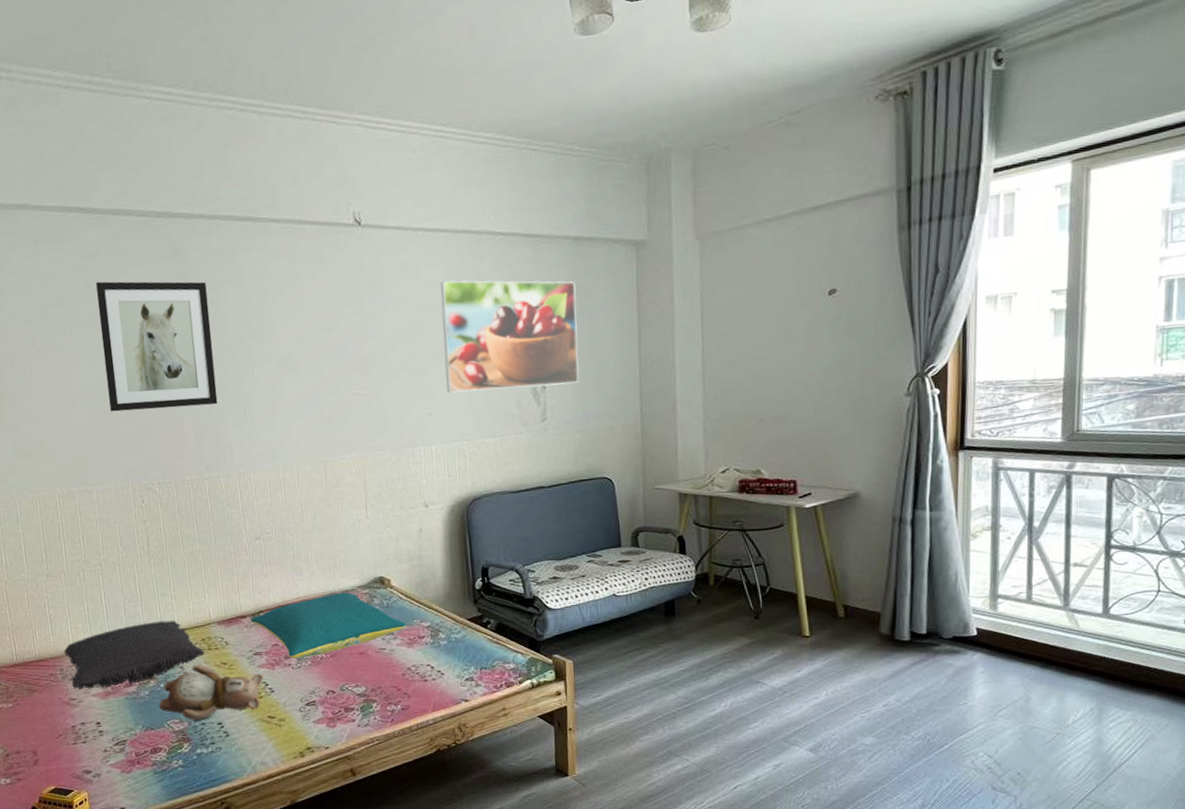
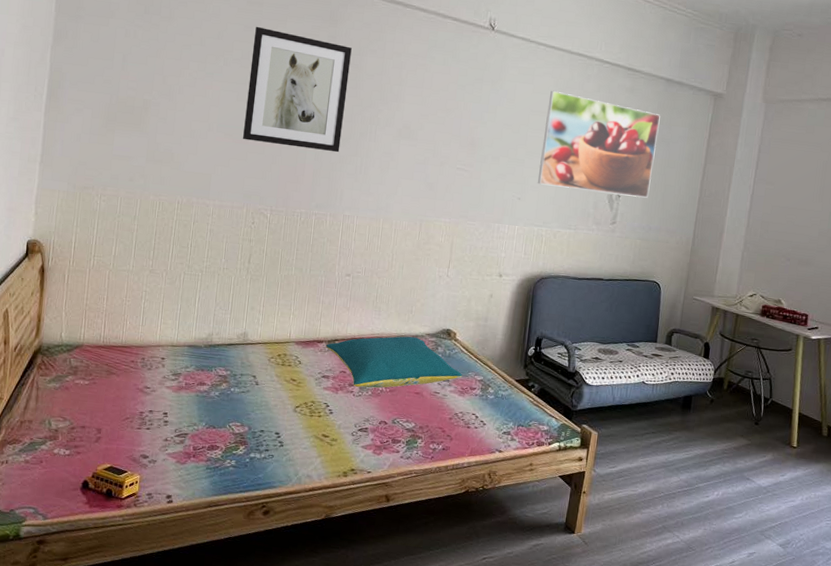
pillow: present [64,620,205,690] -> none [149,330,278,384]
teddy bear: present [158,664,264,720] -> none [225,376,326,427]

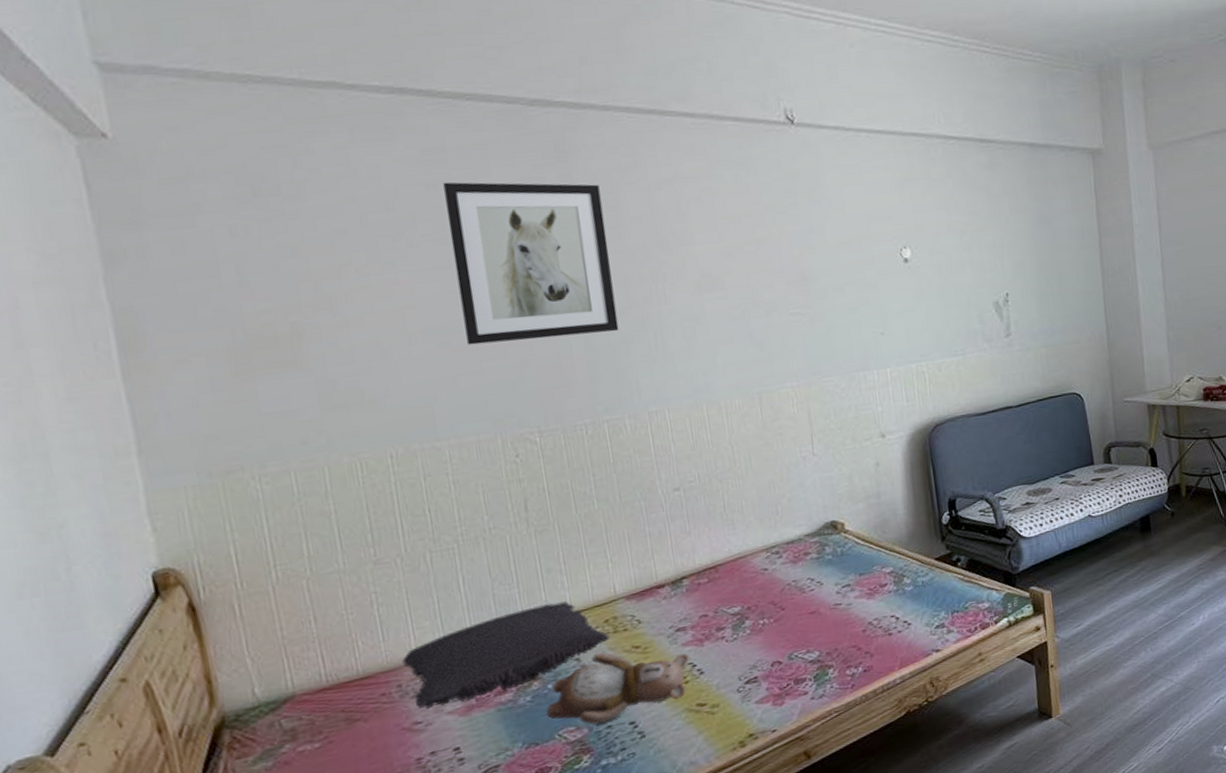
pillow: none [149,330,278,384] -> present [402,601,610,709]
teddy bear: none [225,376,326,427] -> present [545,652,690,725]
pillow: present [325,336,463,388] -> none [670,543,866,630]
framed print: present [538,91,660,198] -> none [889,187,1043,310]

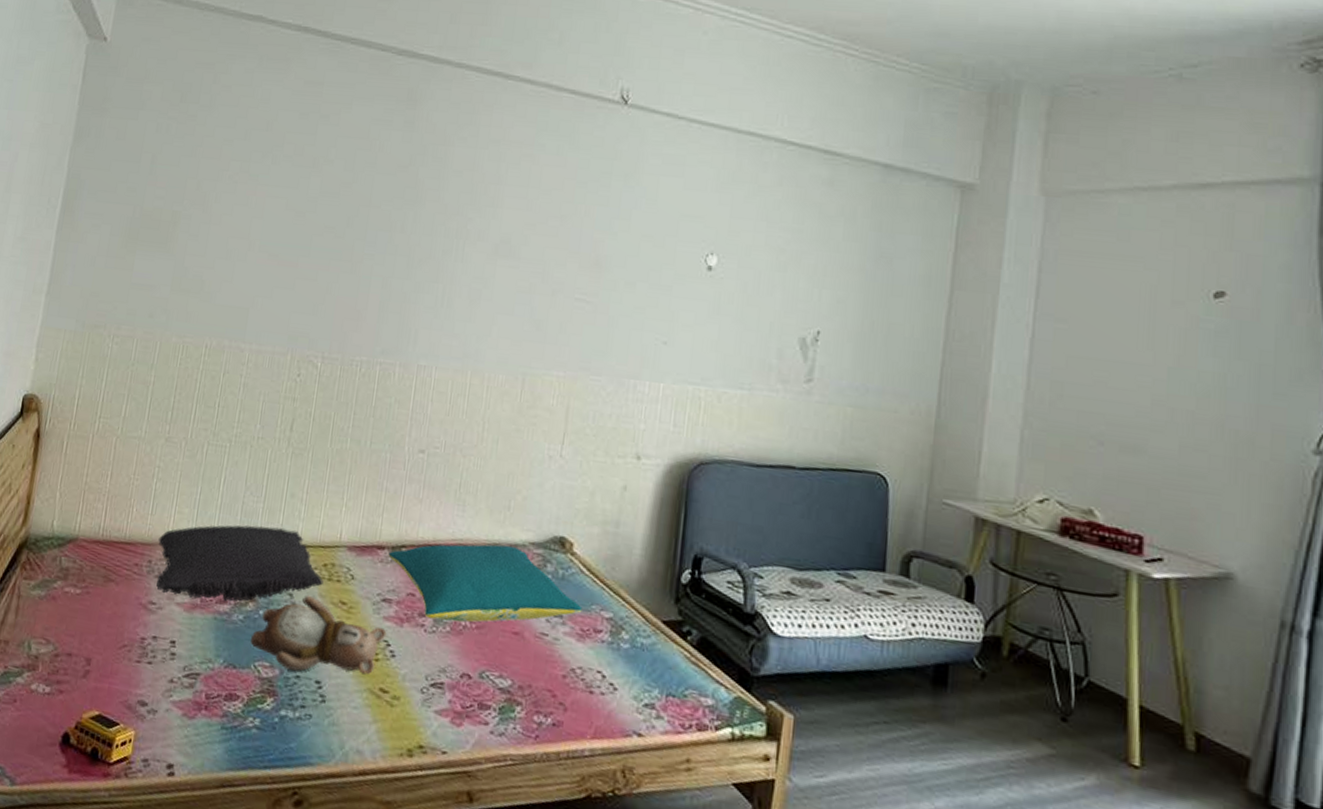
wall art: present [443,182,619,345] -> none [291,112,435,278]
pillow: none [670,543,866,630] -> present [388,544,583,623]

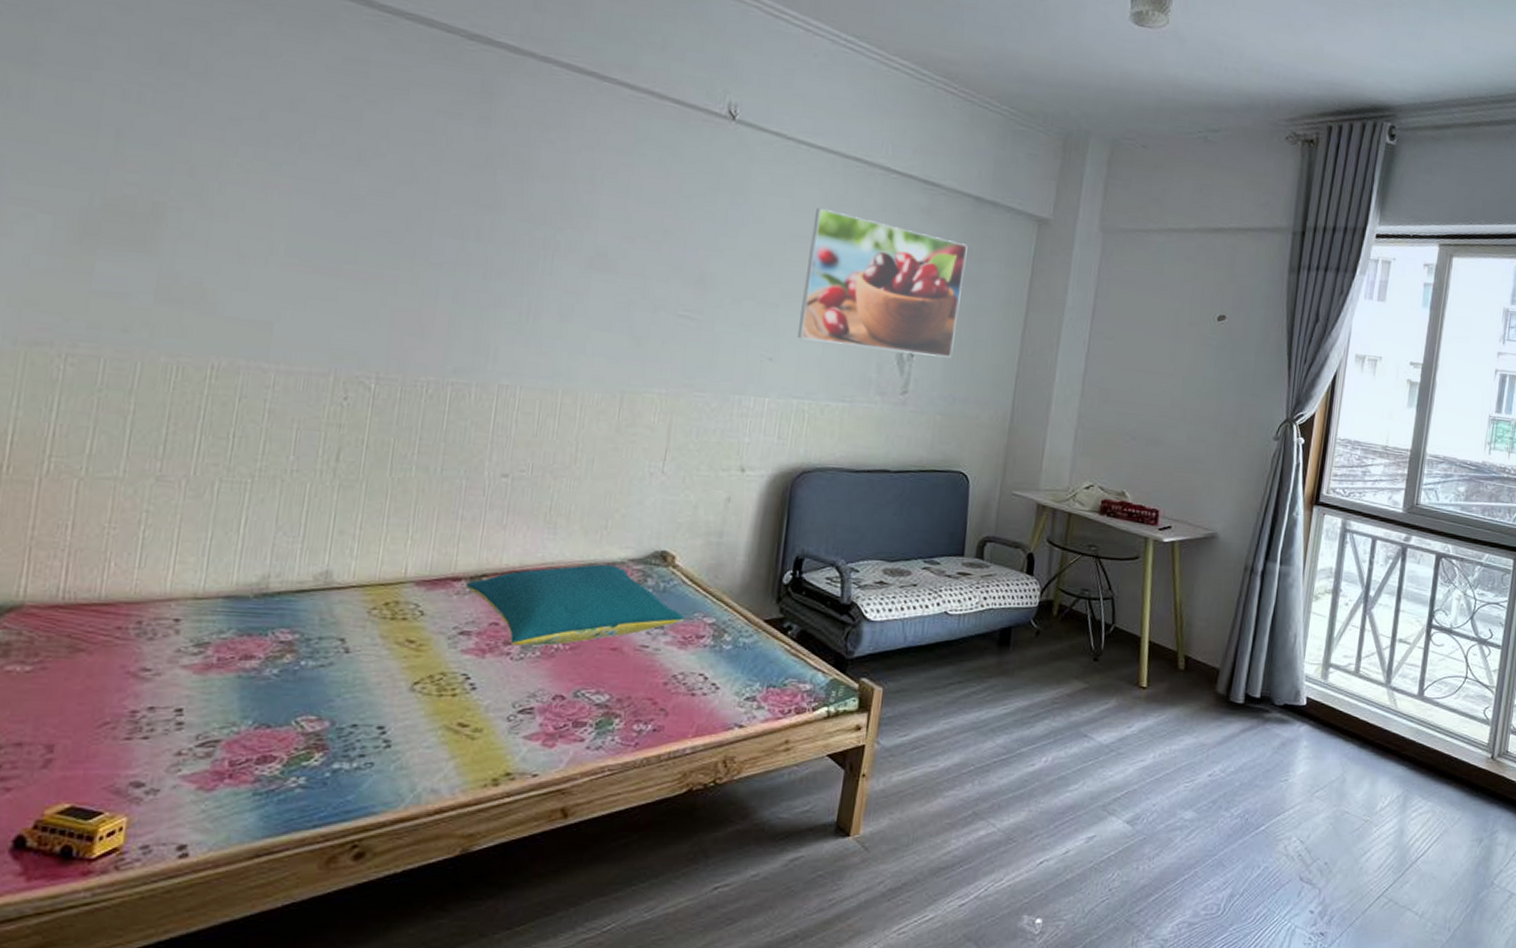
pillow: present [156,525,324,602] -> none [151,568,385,658]
teddy bear: present [250,595,387,675] -> none [289,637,466,720]
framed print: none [693,186,877,343] -> present [798,208,968,358]

